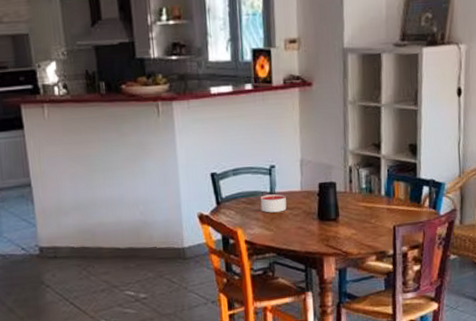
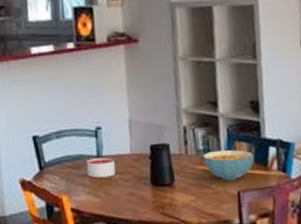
cereal bowl: none [365,188,410,216] -> present [203,150,255,181]

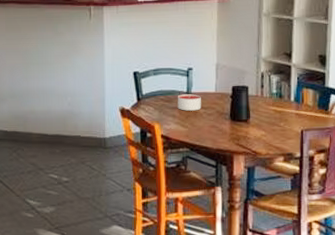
cereal bowl: present [203,150,255,181] -> none [275,94,318,121]

